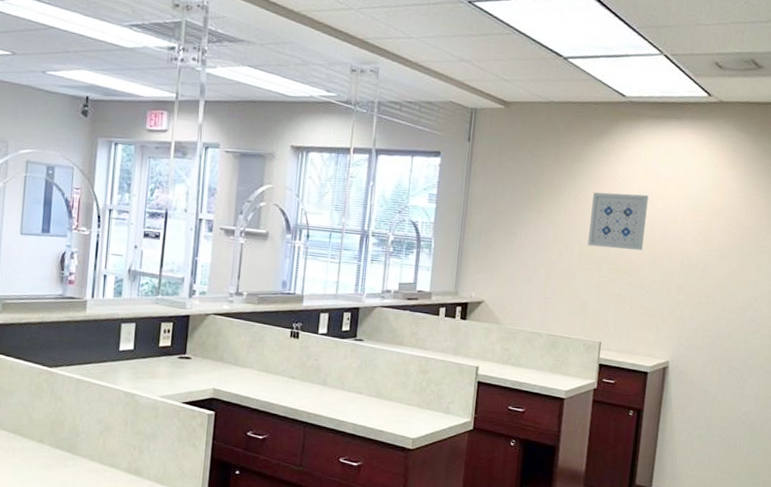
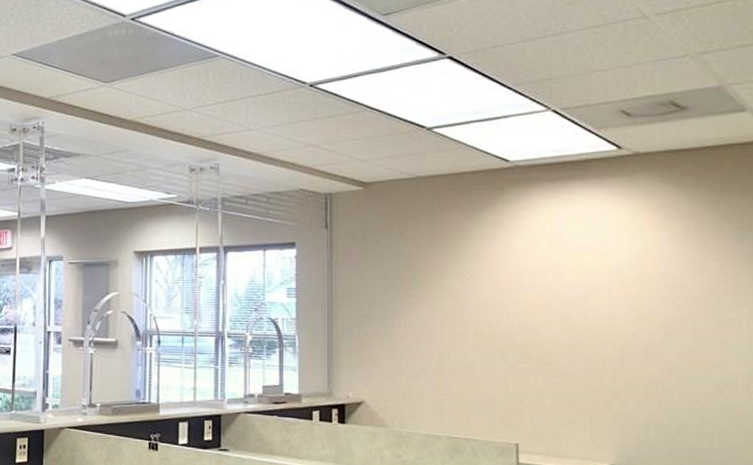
wall art: present [587,192,649,250] -> none [484,268,557,334]

